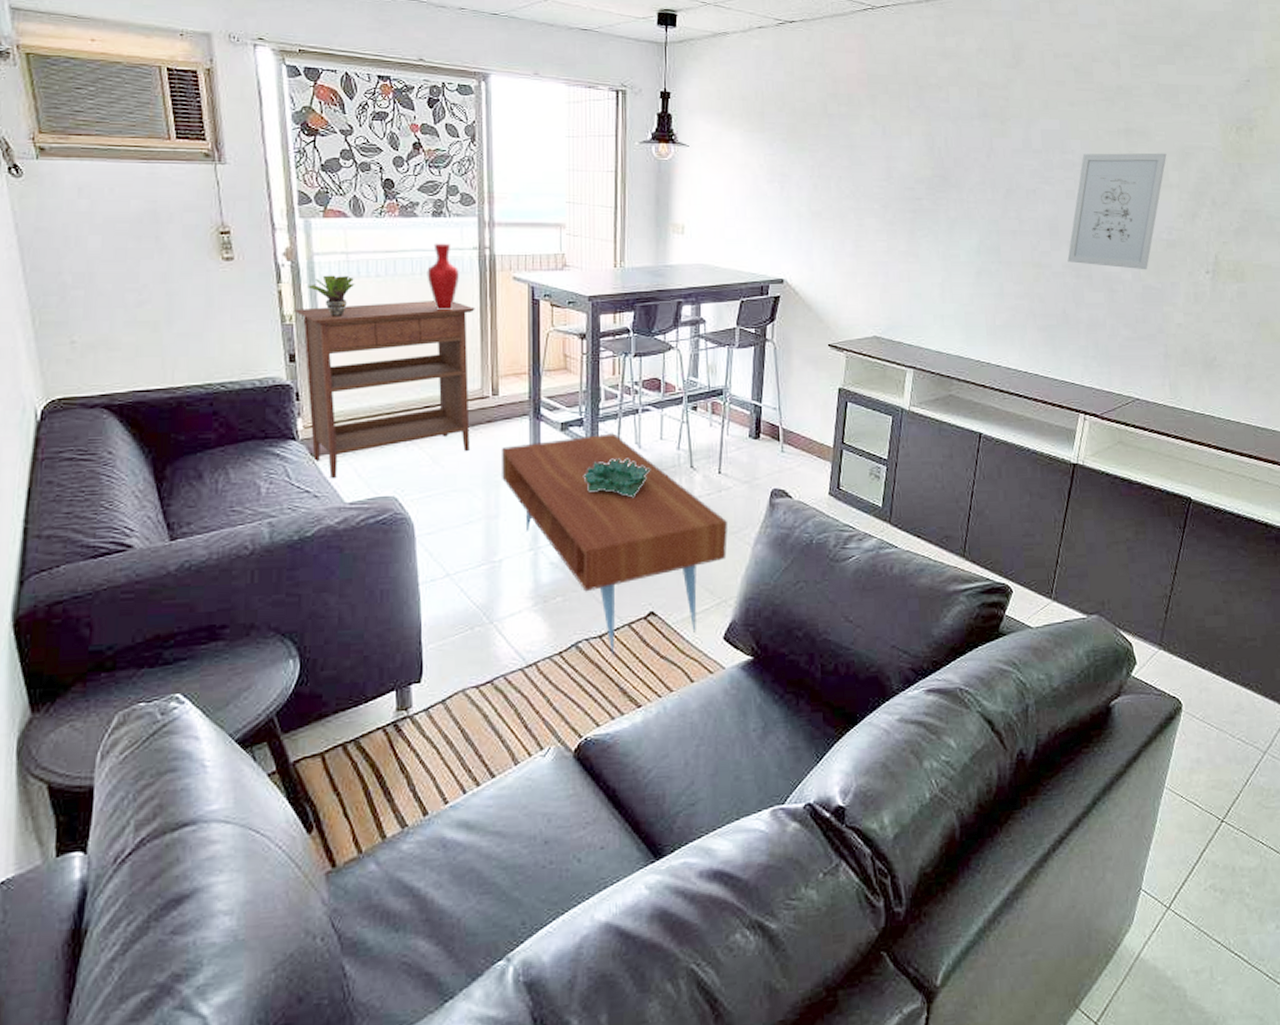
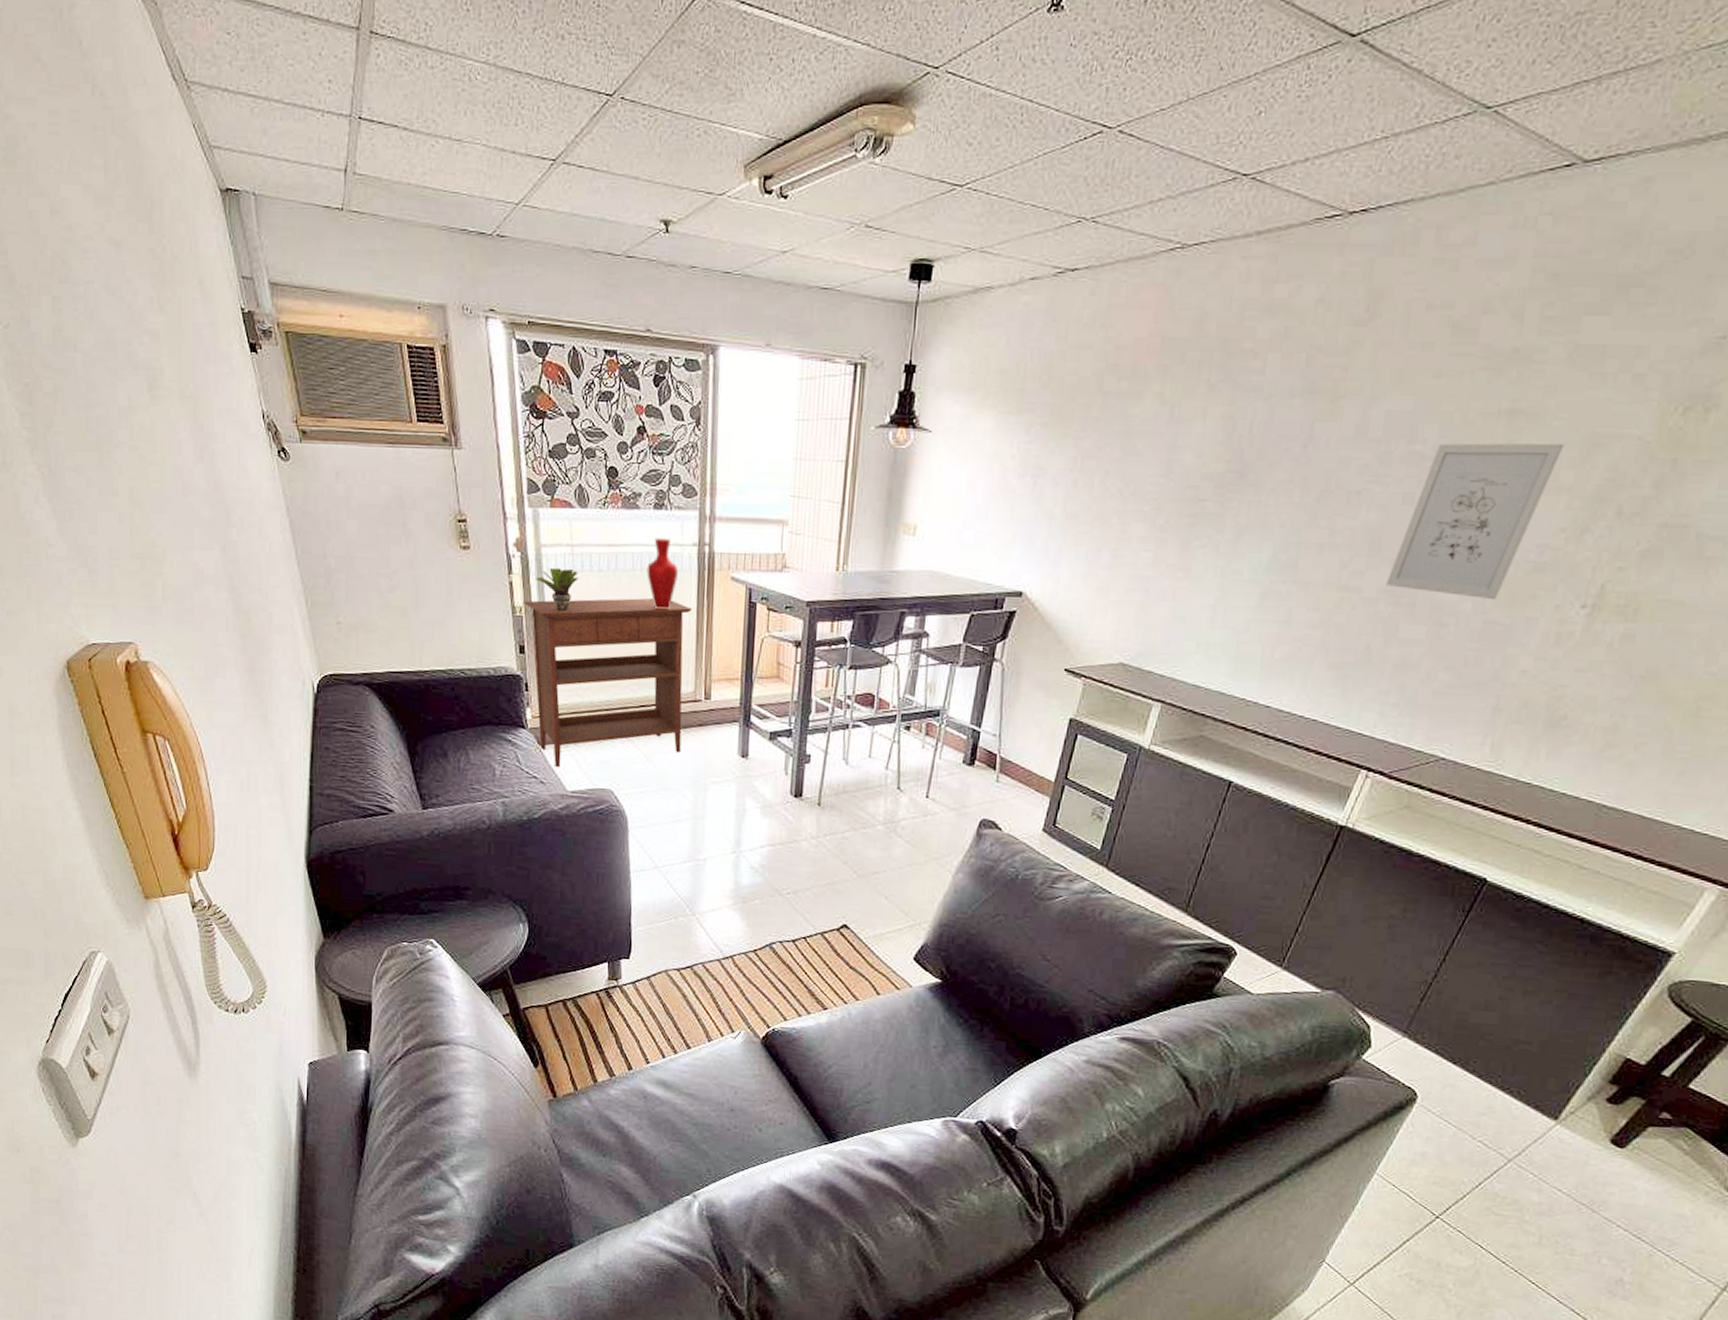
coffee table: present [502,433,727,656] -> none [710,746,930,960]
decorative bowl: present [584,458,651,497] -> none [789,772,857,812]

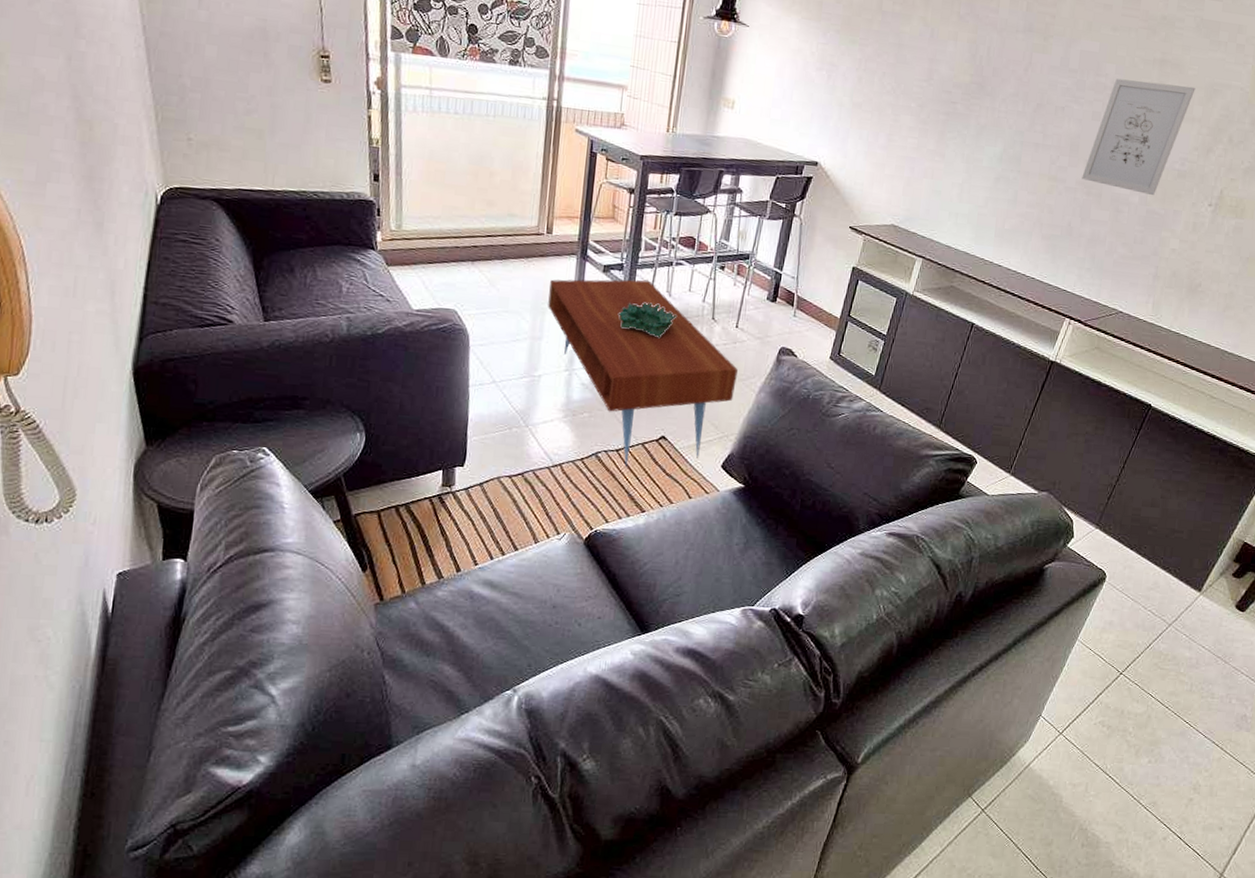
console table: present [523,598,692,768] -> none [381,134,539,288]
potted plant: present [536,567,579,612] -> none [394,106,436,147]
vase: present [646,538,678,610] -> none [499,89,528,153]
coffee table: none [710,746,930,960] -> present [548,279,738,468]
decorative bowl: none [789,772,857,812] -> present [619,302,678,337]

